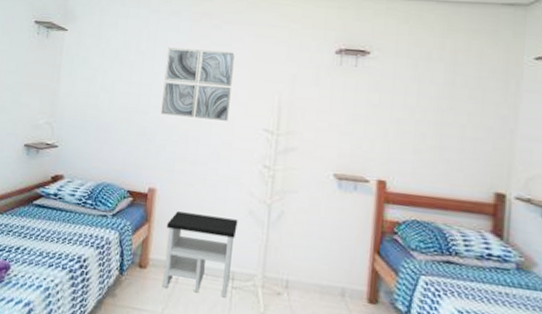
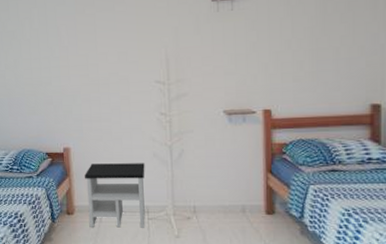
wall art: present [161,47,235,121] -> none [58,16,123,83]

